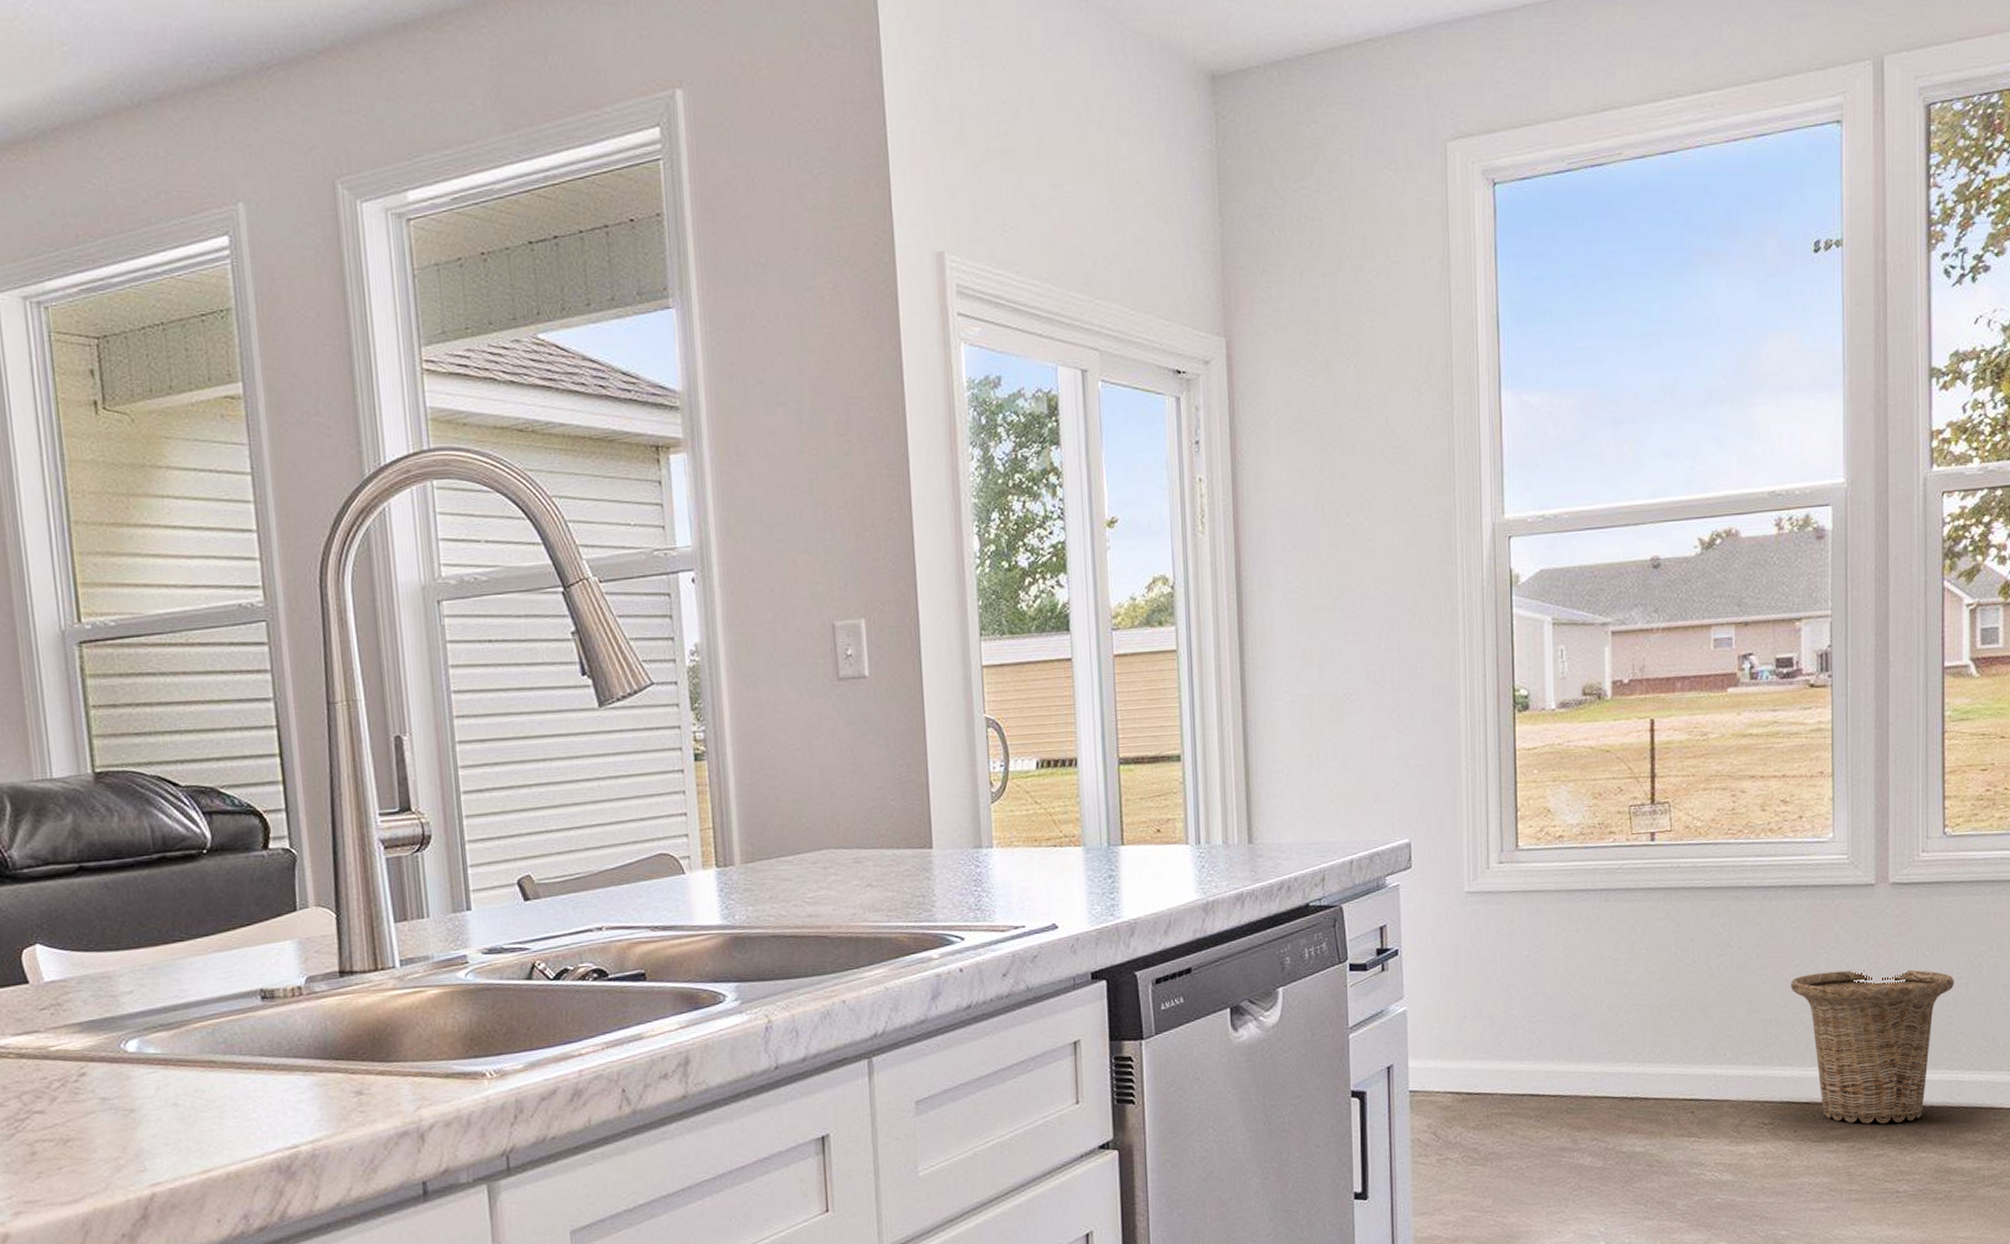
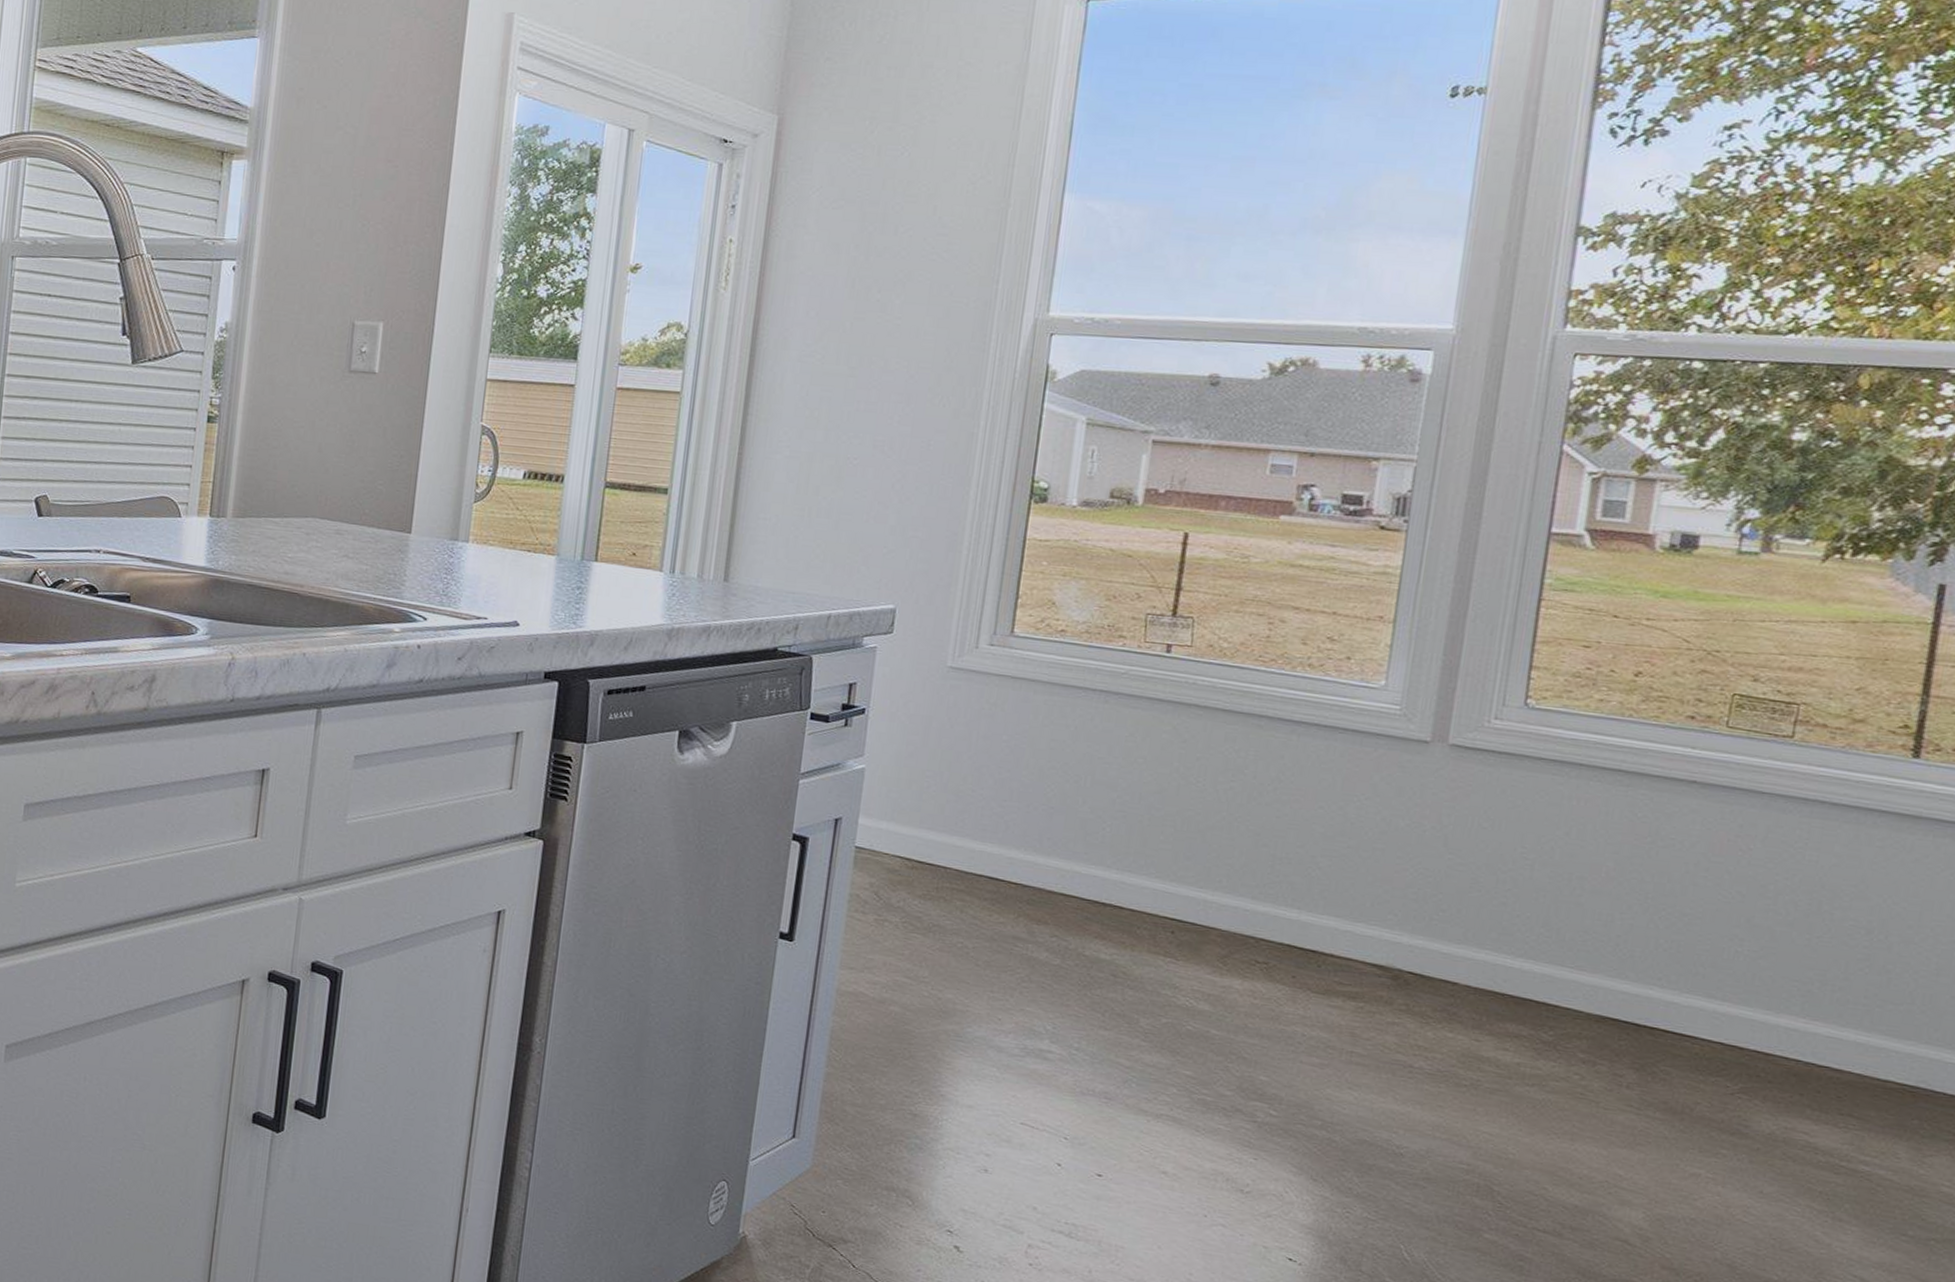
basket: present [1791,969,1954,1124] -> none [1310,819,1516,996]

